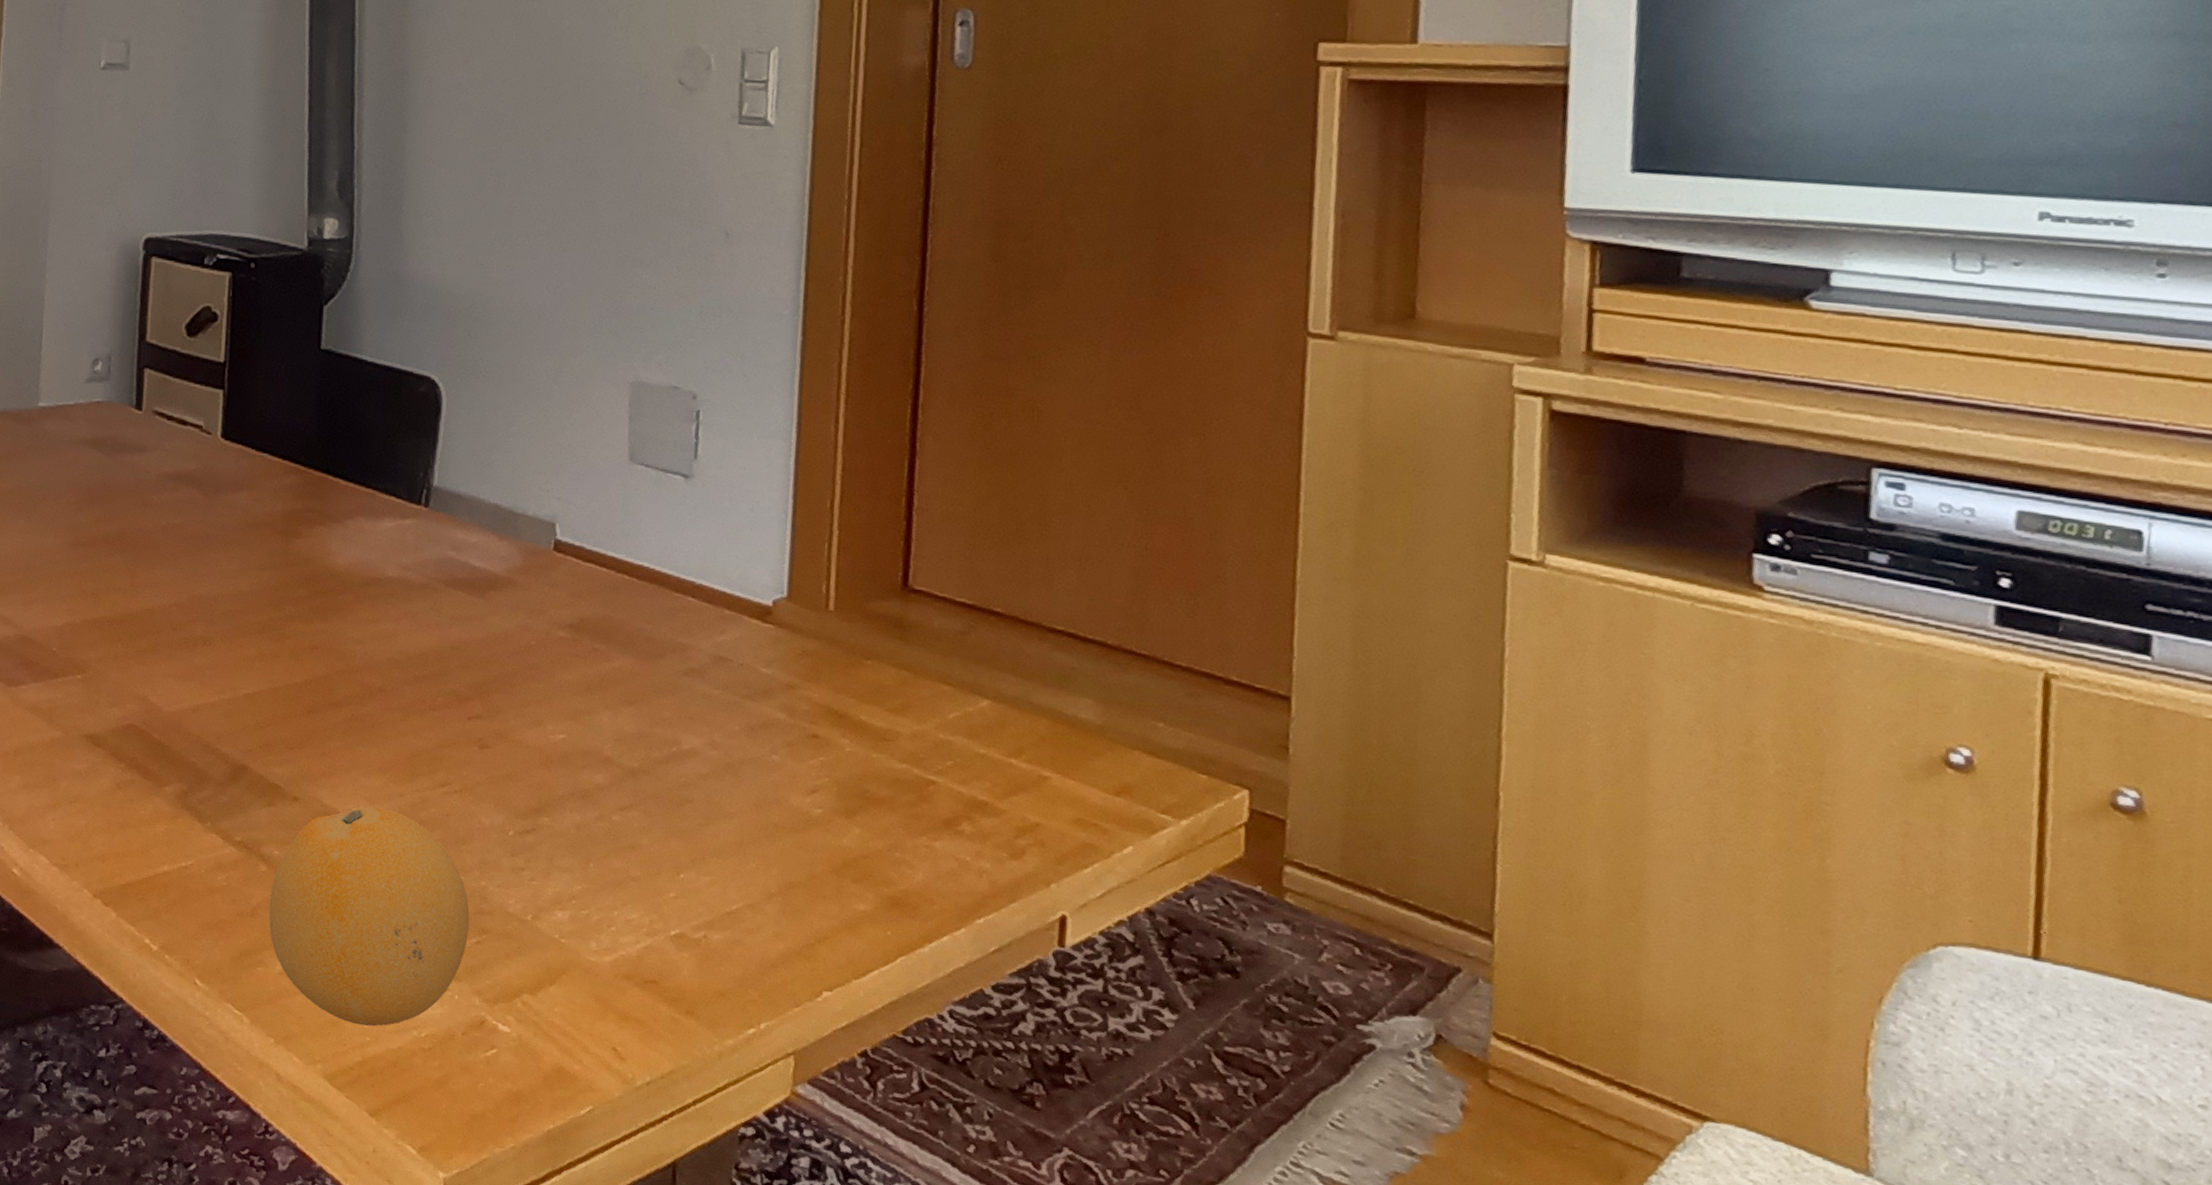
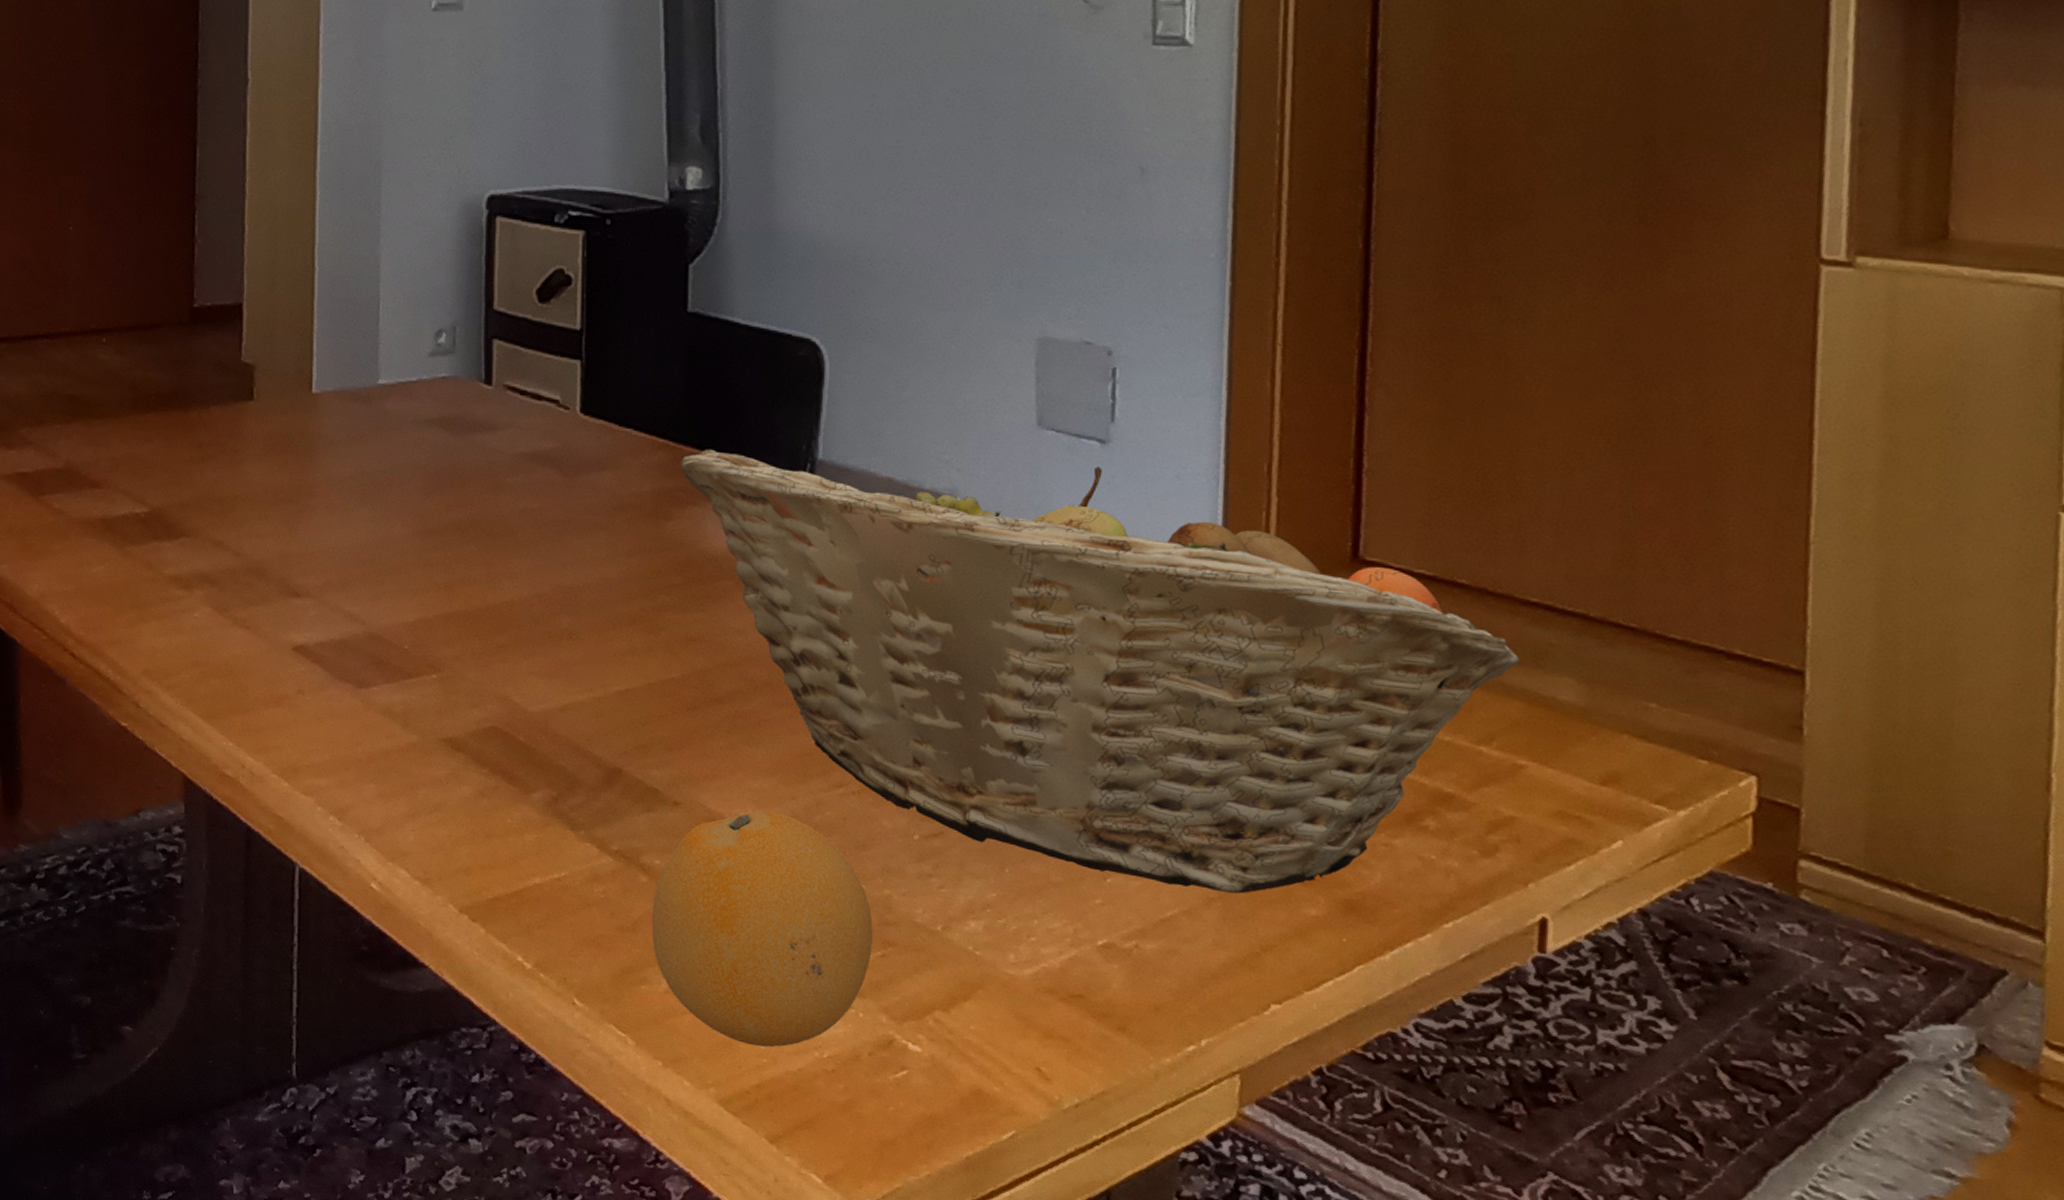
fruit basket: none [310,473,1047,890] -> present [681,449,1520,894]

